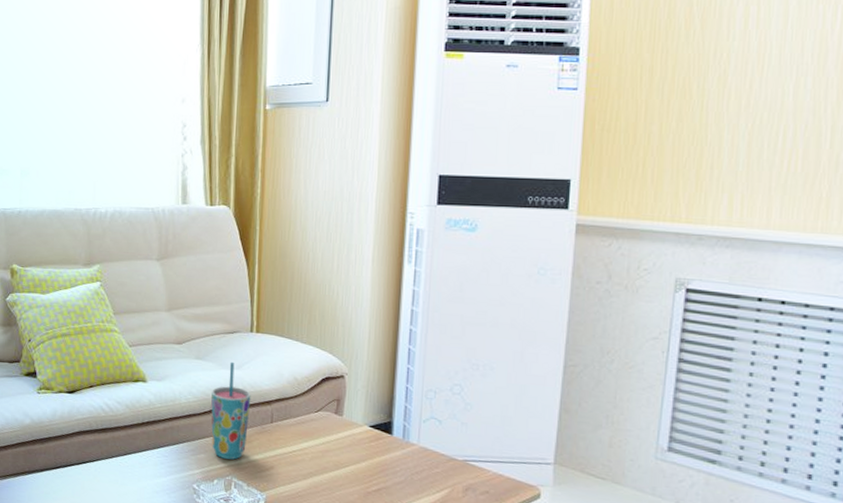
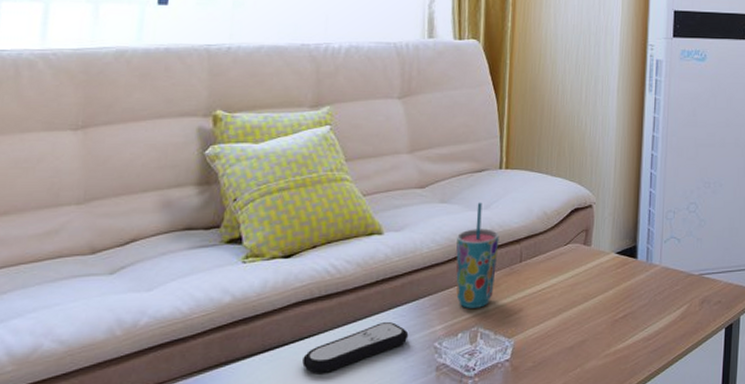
remote control: none [85,459,171,494] -> present [302,322,409,374]

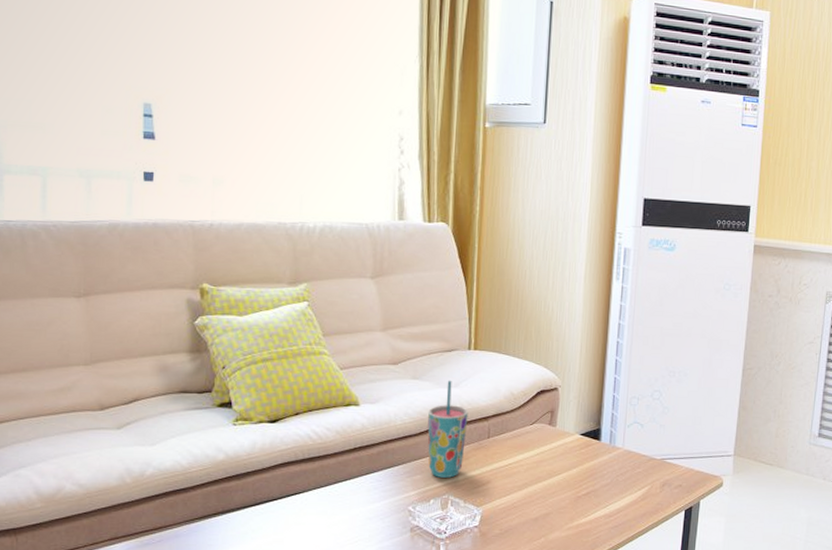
remote control: present [302,322,409,374] -> none [290,486,385,528]

